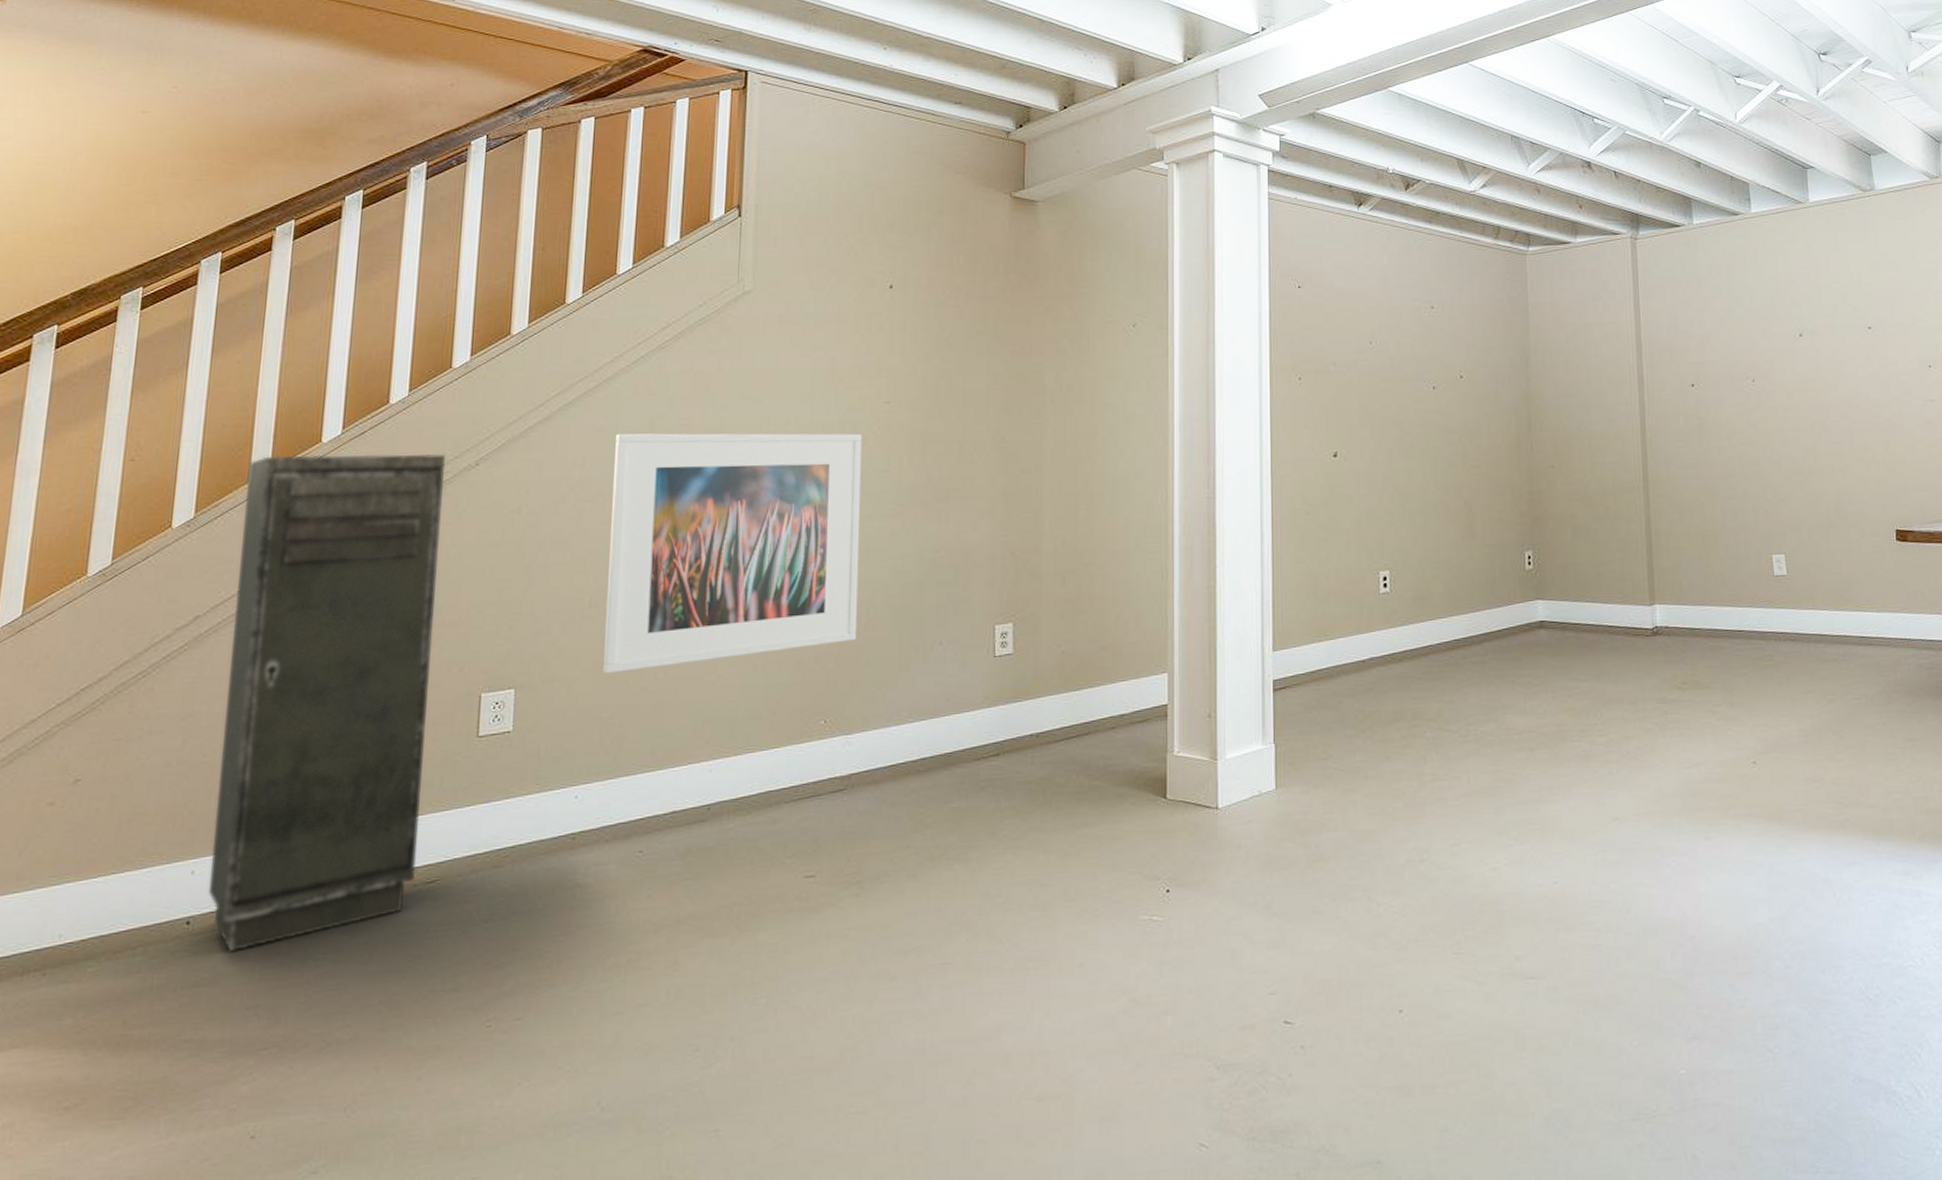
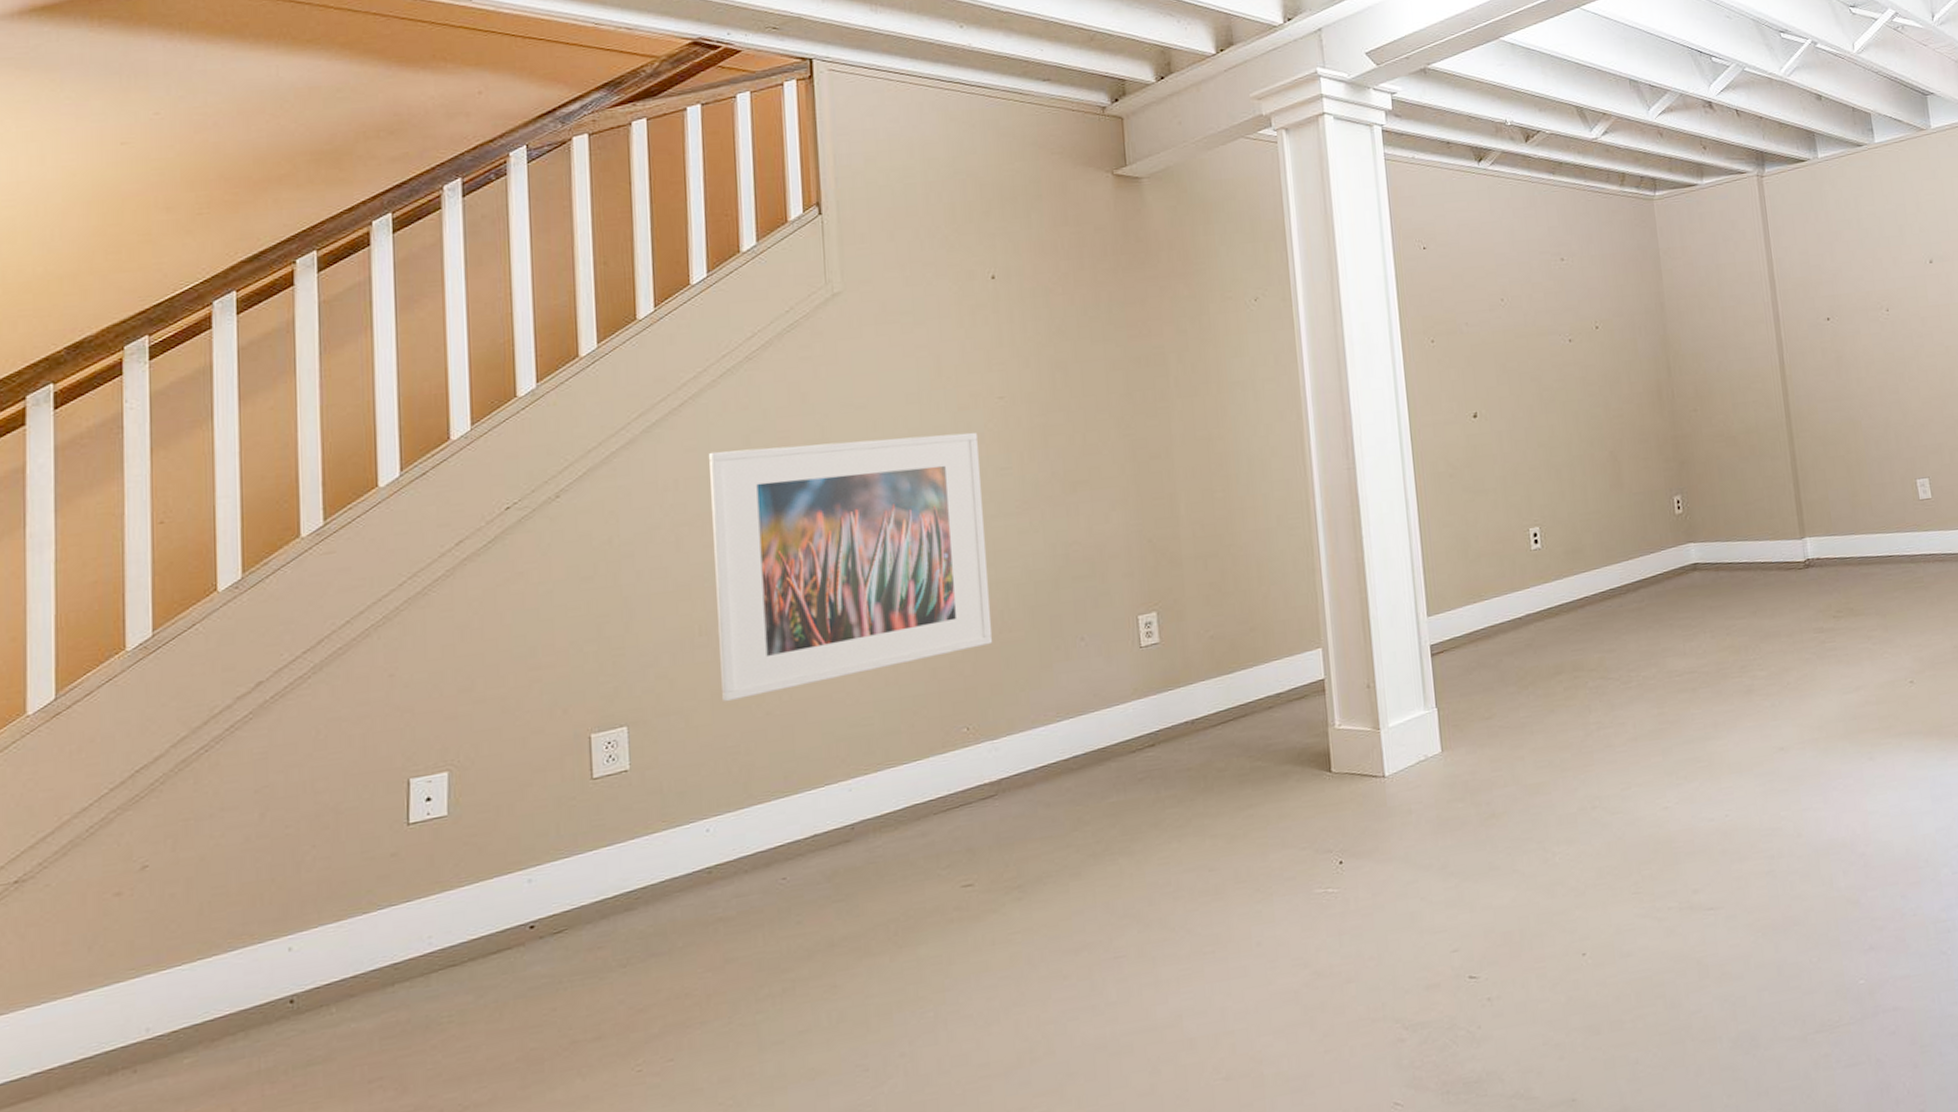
storage cabinet: present [208,453,445,953] -> none [298,489,539,1027]

